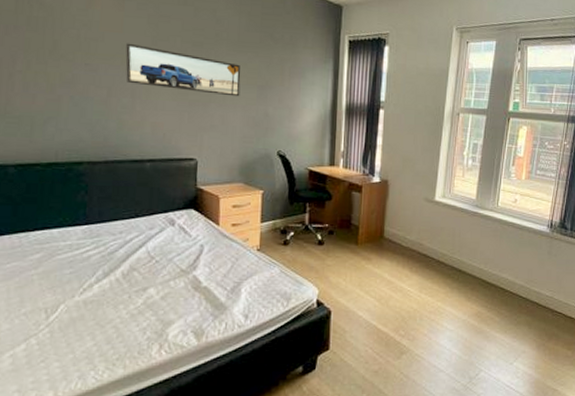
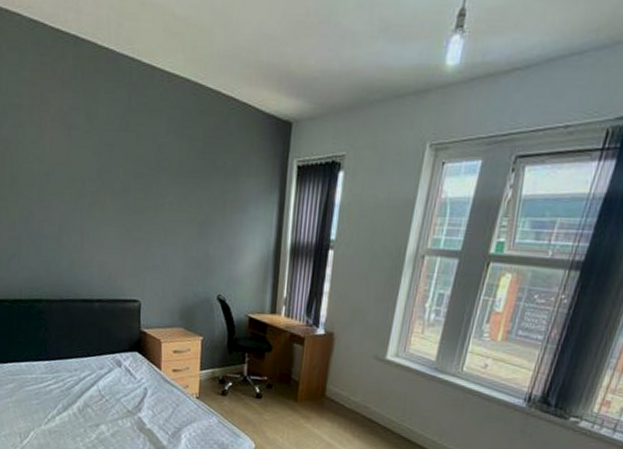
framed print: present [125,43,241,97] -> none [74,176,182,234]

